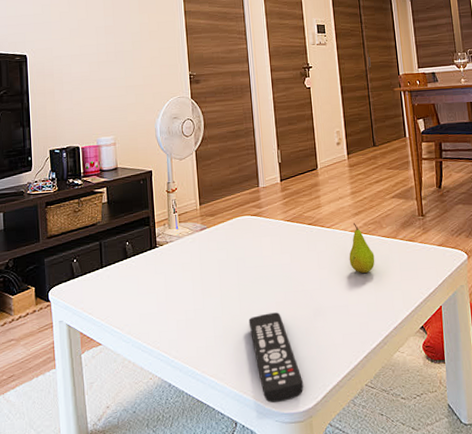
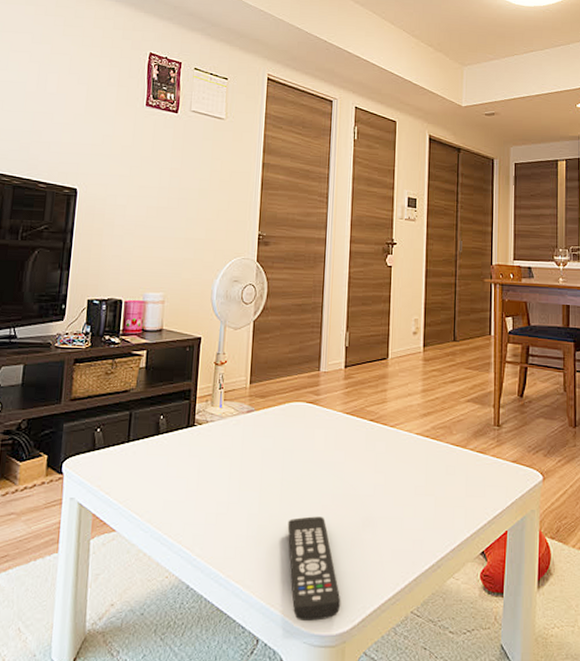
fruit: present [349,222,375,273] -> none [410,424,440,483]

